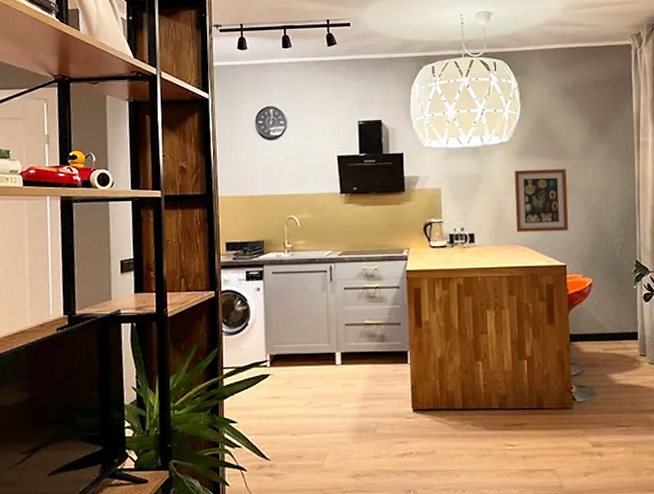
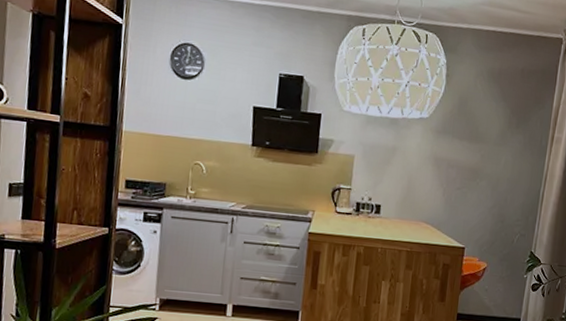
wall art: present [514,169,569,232] -> none [422,148,480,215]

